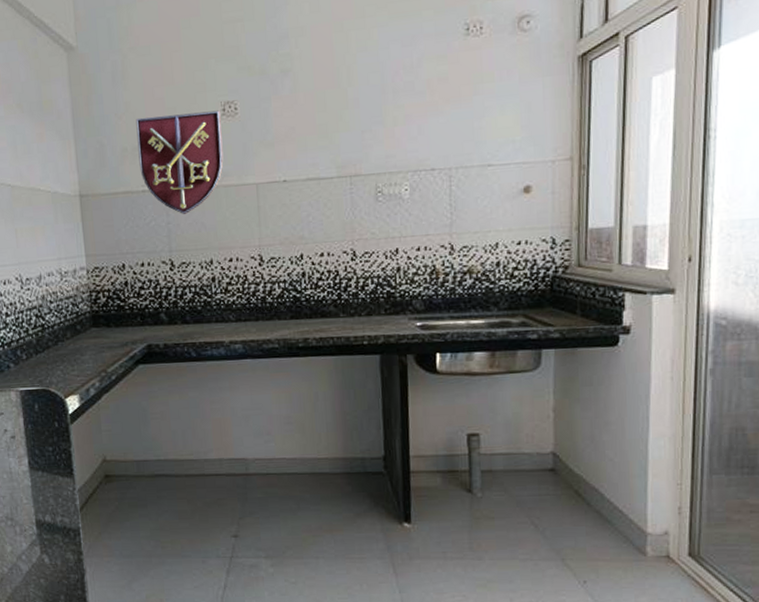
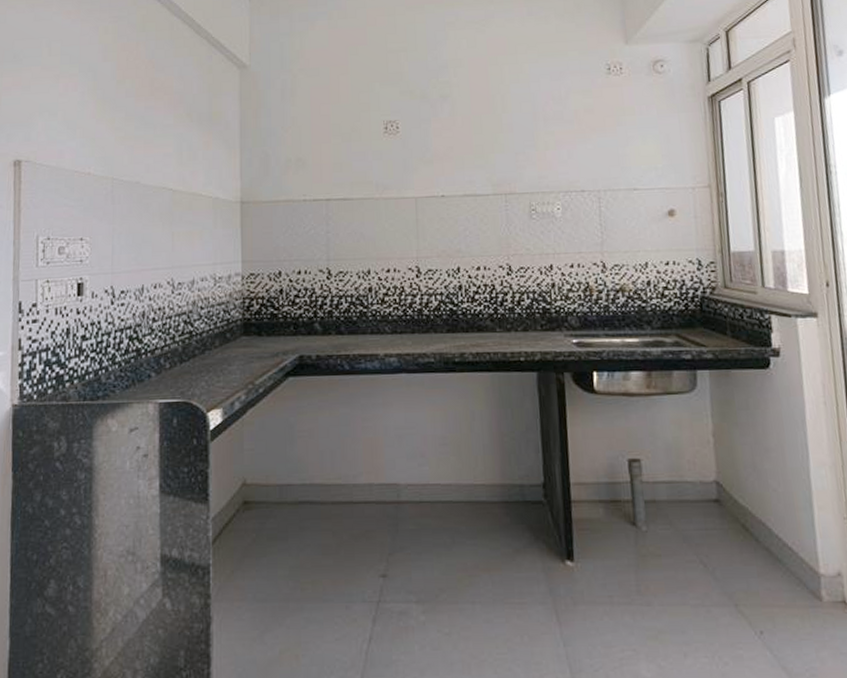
decorative shield: present [136,110,224,215] -> none [301,128,384,225]

